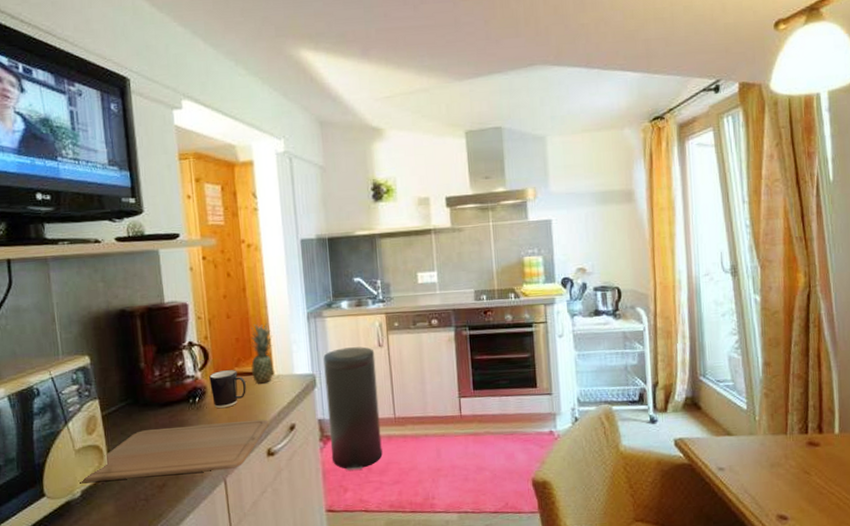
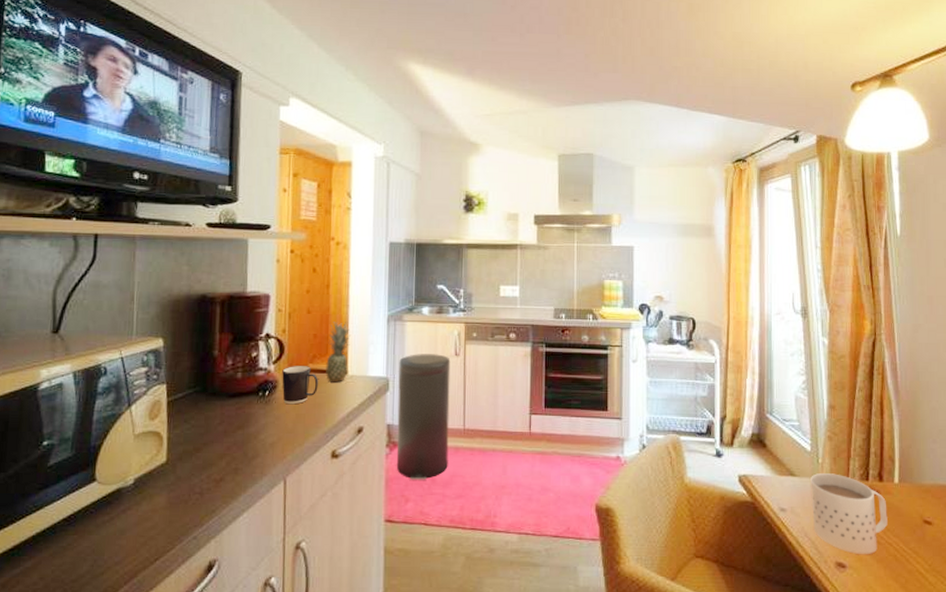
chopping board: present [78,419,269,483] -> none [133,419,336,470]
mug: none [747,429,829,506] -> present [809,473,888,555]

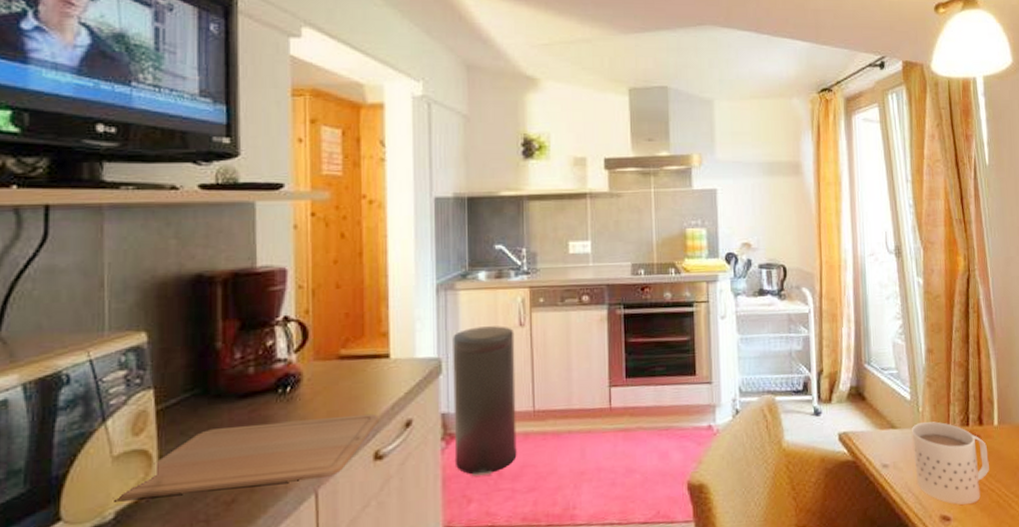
chopping board: none [133,419,336,470] -> present [112,413,379,500]
mug: present [282,366,318,405] -> none [307,352,353,401]
fruit: present [326,322,351,383] -> none [362,295,392,370]

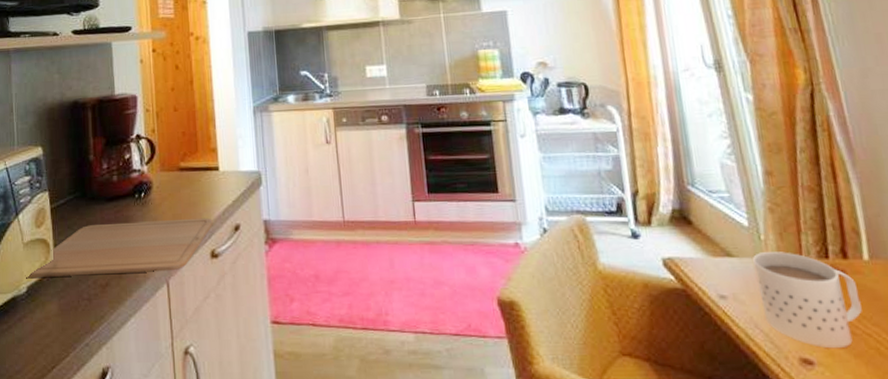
pedal bin: present [453,326,517,477] -> none [269,143,331,278]

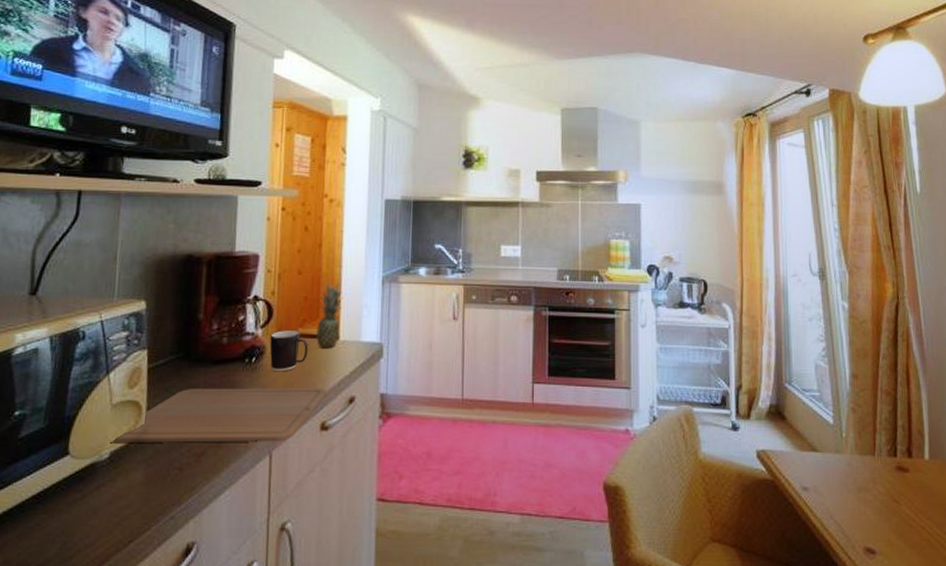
mug: none [155,165,191,205] -> present [270,330,308,372]
fruit: none [197,117,219,180] -> present [316,283,343,348]
mug: present [752,252,862,349] -> none [833,449,919,540]

